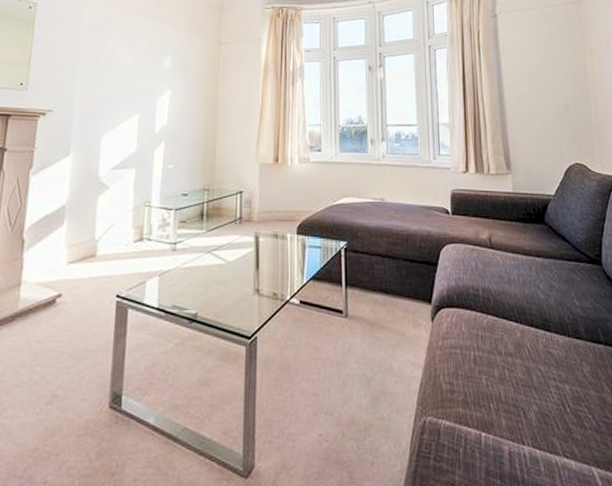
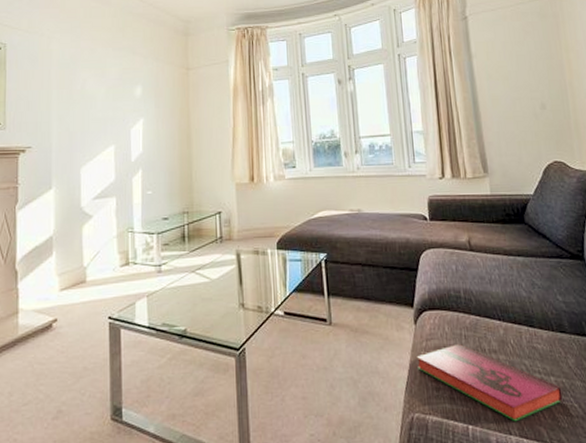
hardback book: none [432,344,577,431] -> present [417,343,563,422]

